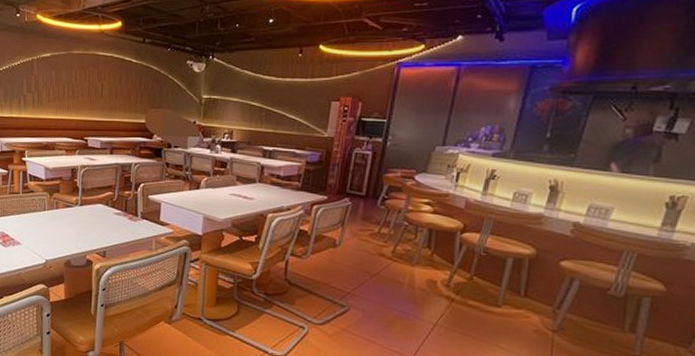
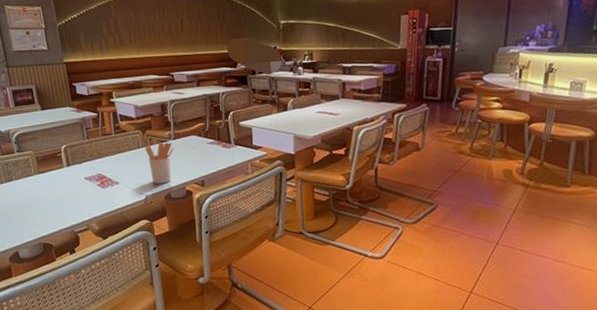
utensil holder: none [50,207,79,250] -> present [145,142,174,184]

